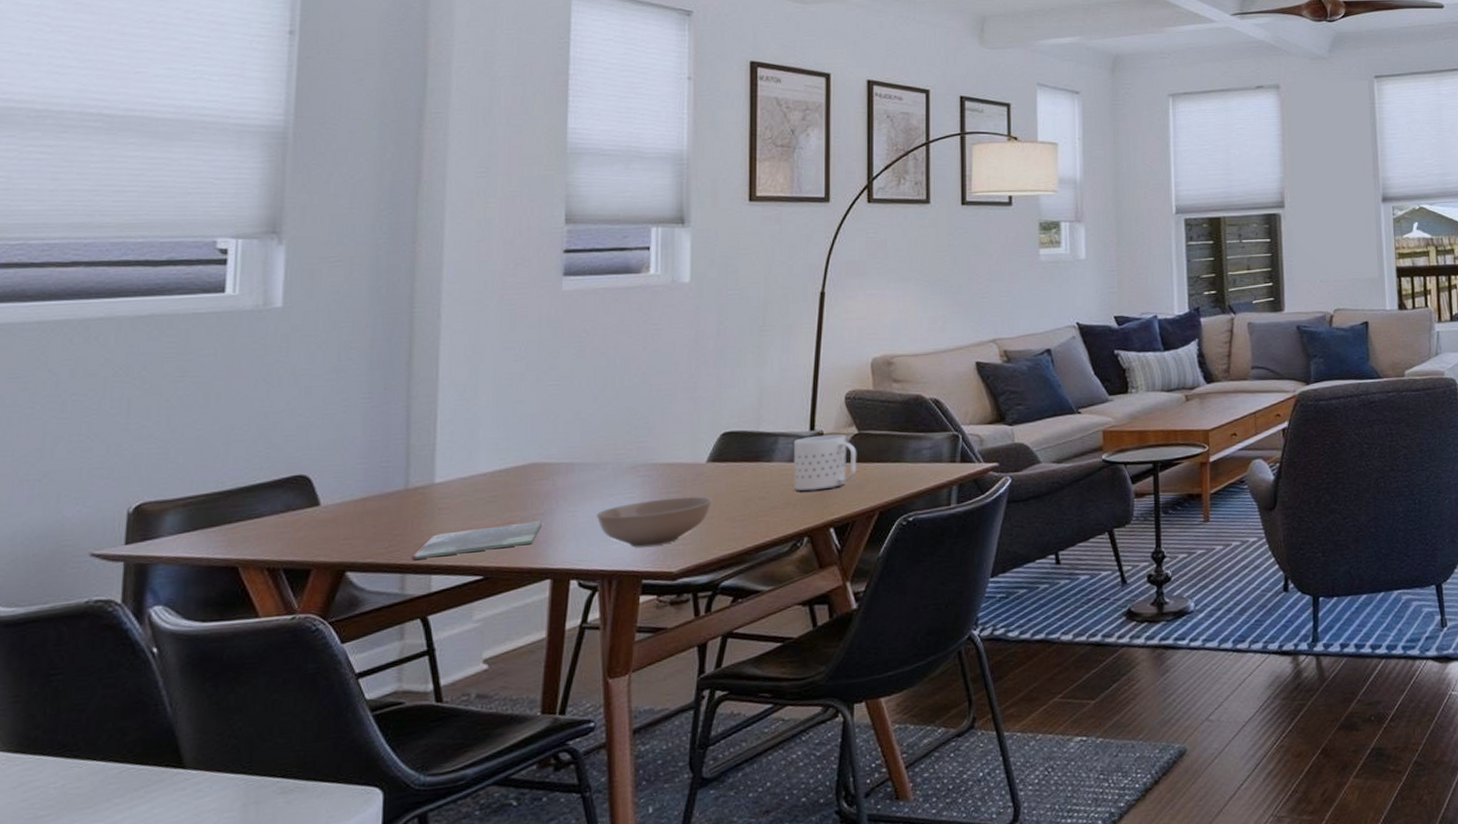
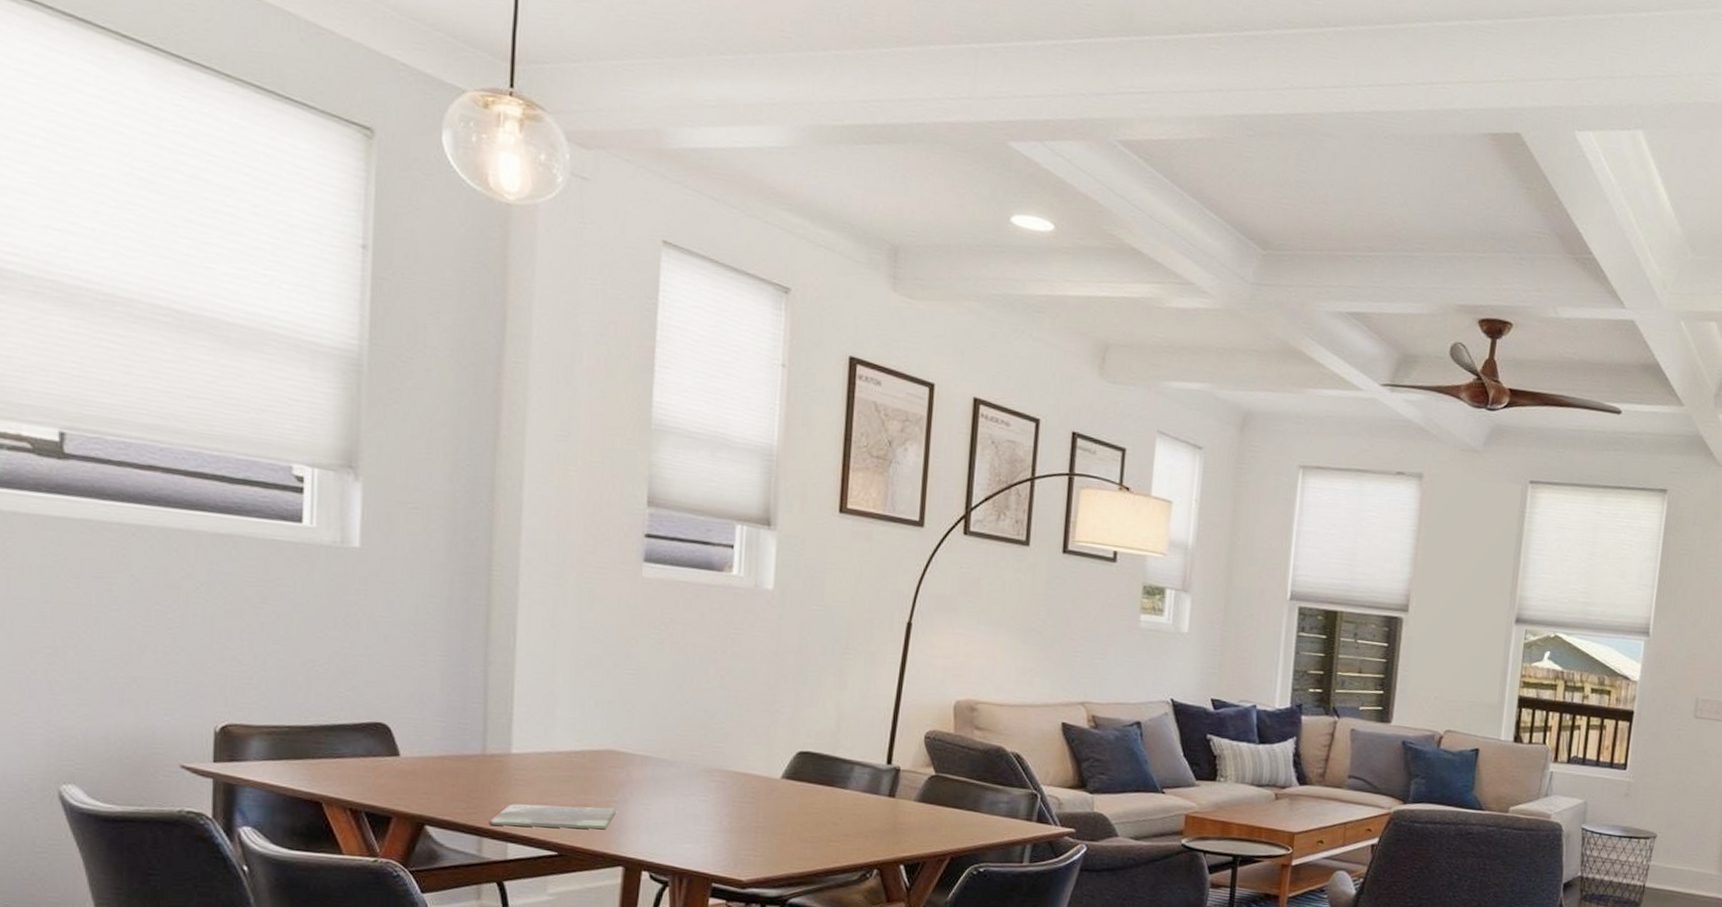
bowl: present [596,496,713,547] -> none [669,806,786,852]
mug: present [793,434,857,492] -> none [867,770,933,827]

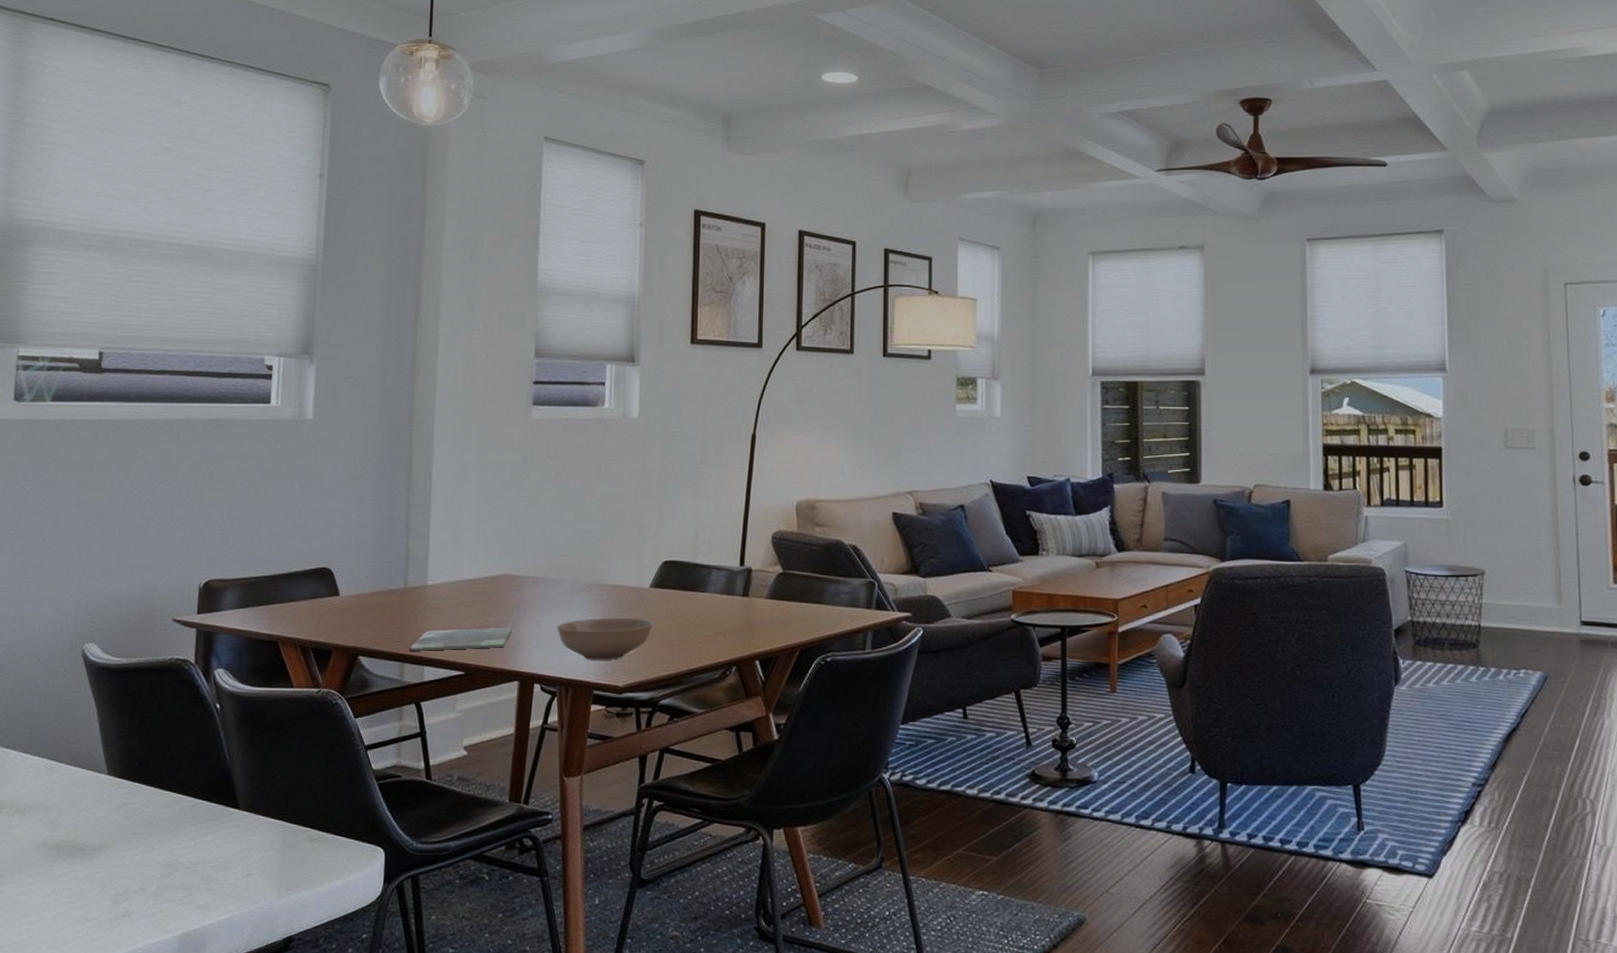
bowl: none [669,806,786,852] -> present [556,617,654,660]

